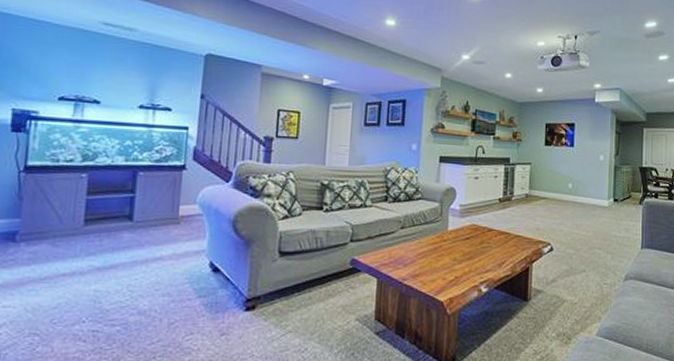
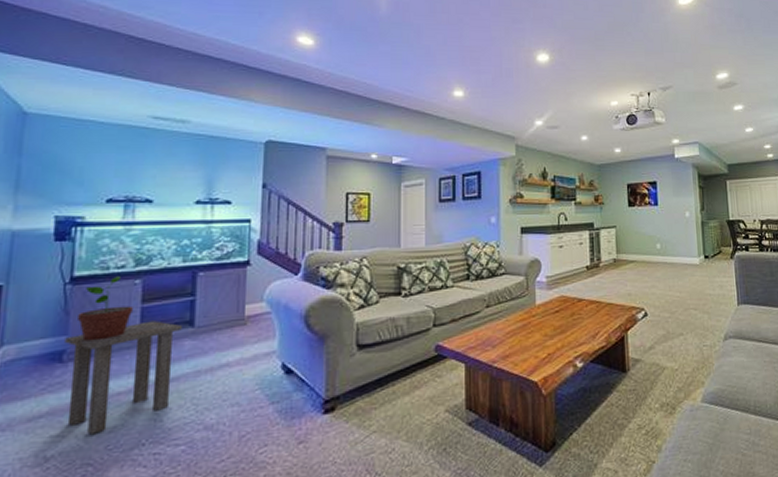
side table: none [18,212,122,308] -> present [65,321,182,434]
potted plant: none [30,169,79,226] -> present [78,277,133,342]

